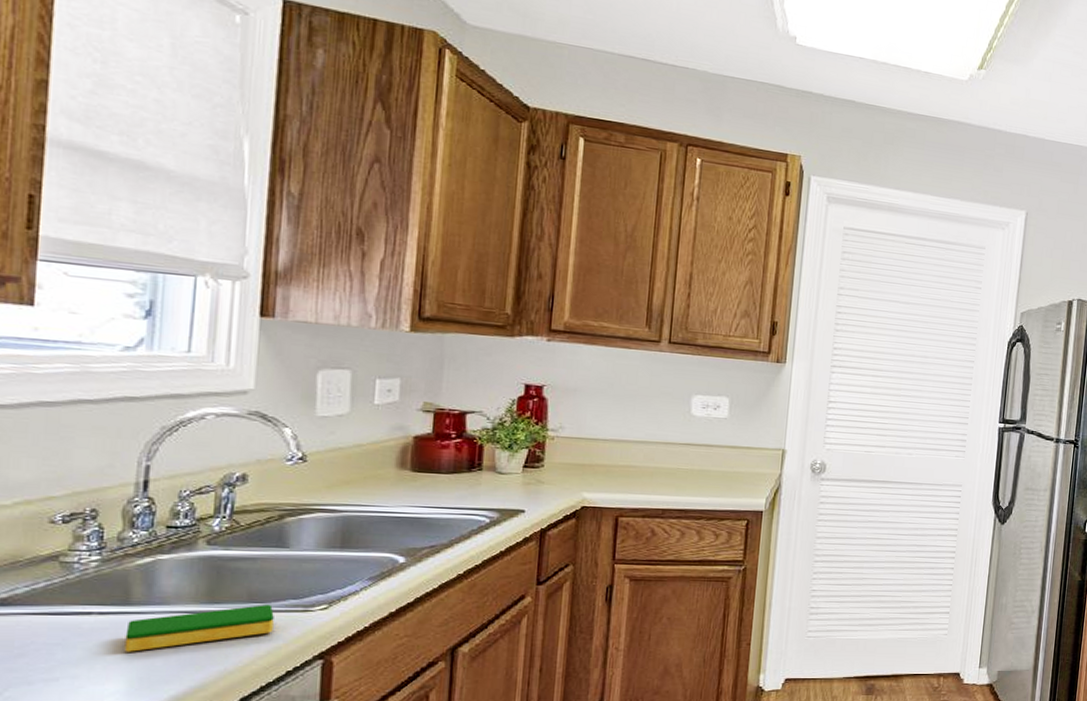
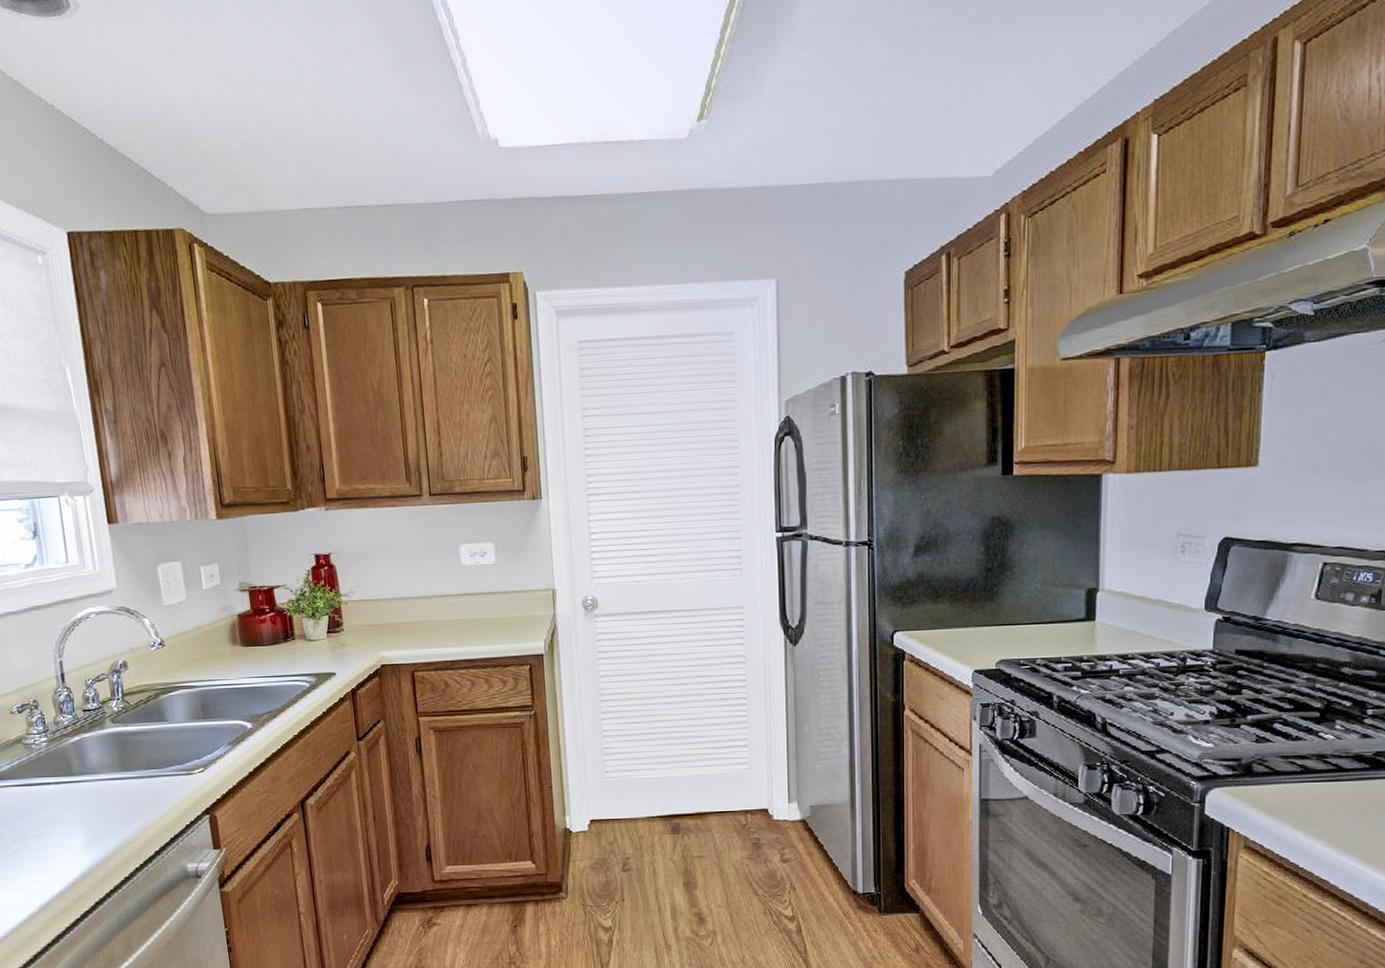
dish sponge: present [124,605,274,652] -> none [74,770,170,813]

